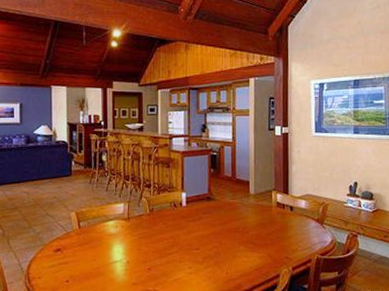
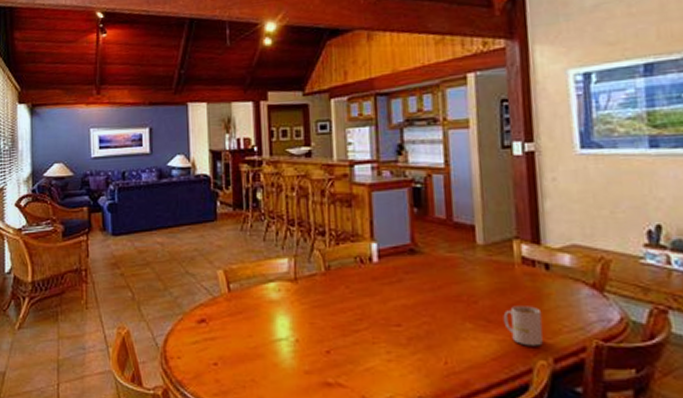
mug: none [264,234,287,260] -> present [503,306,543,346]

